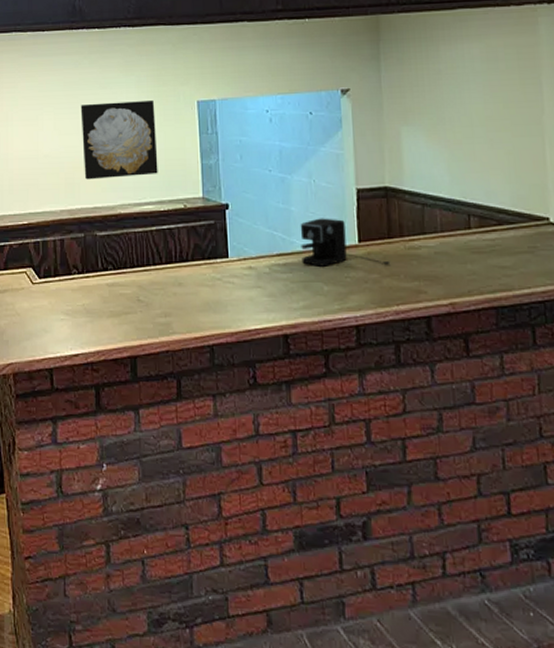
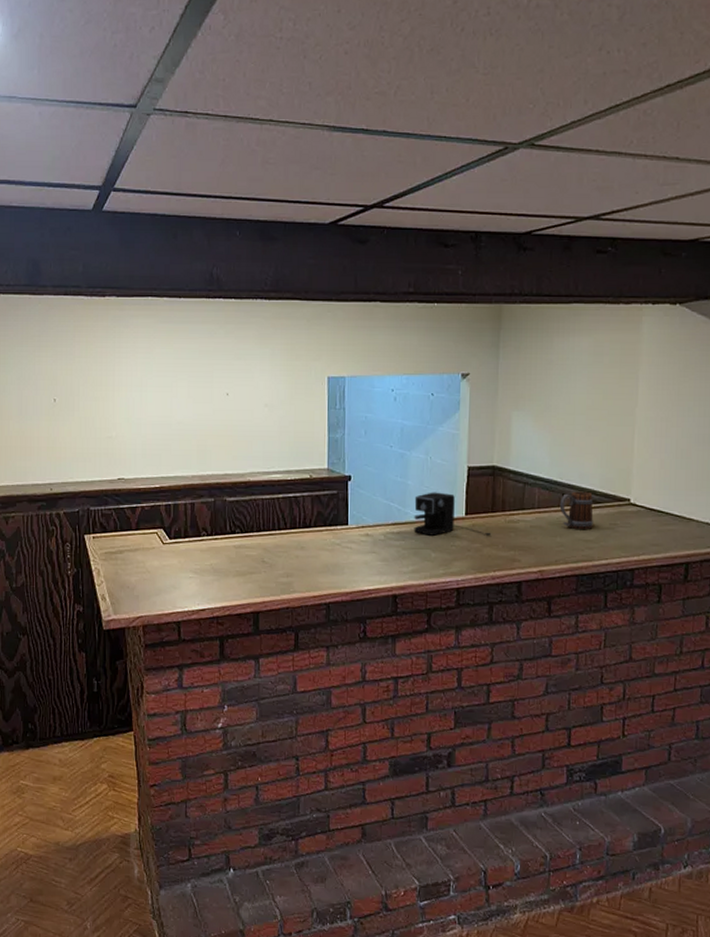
wall art: present [80,99,158,180] -> none [214,373,288,448]
beer mug: none [466,211,509,255] -> present [559,491,594,530]

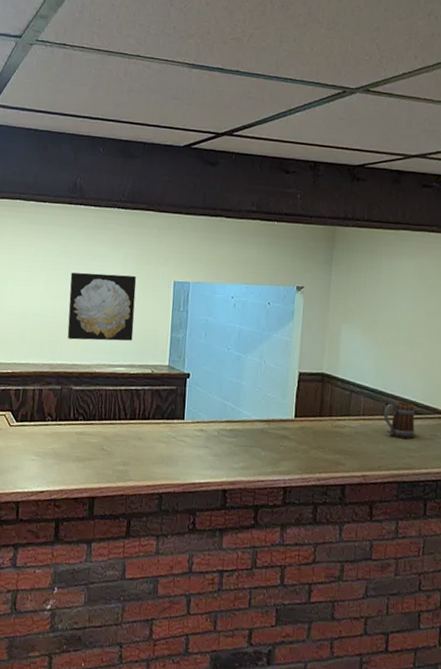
wall art: none [214,373,288,448] -> present [67,272,137,341]
coffee maker: present [414,492,492,536] -> none [245,393,319,439]

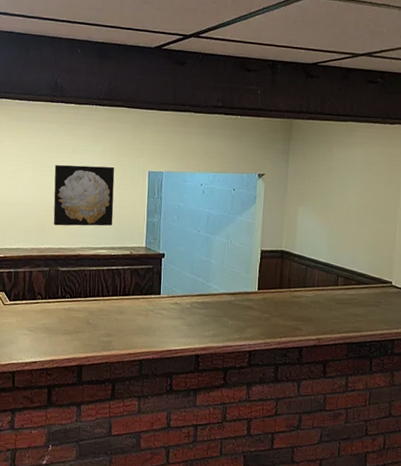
beer mug: present [383,402,415,440] -> none [335,274,362,306]

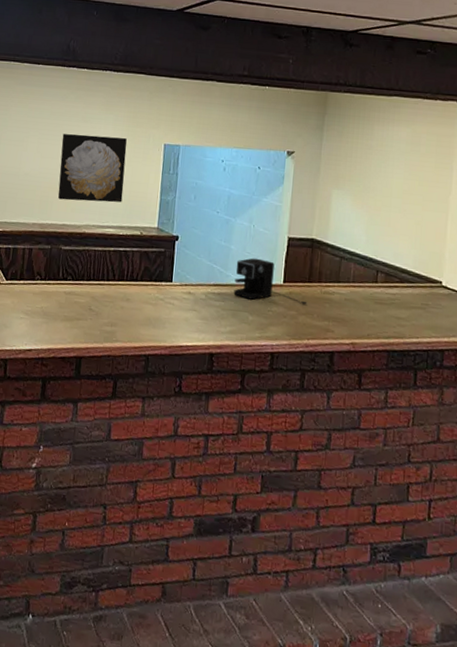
coffee maker: none [215,269,279,308] -> present [233,258,307,305]

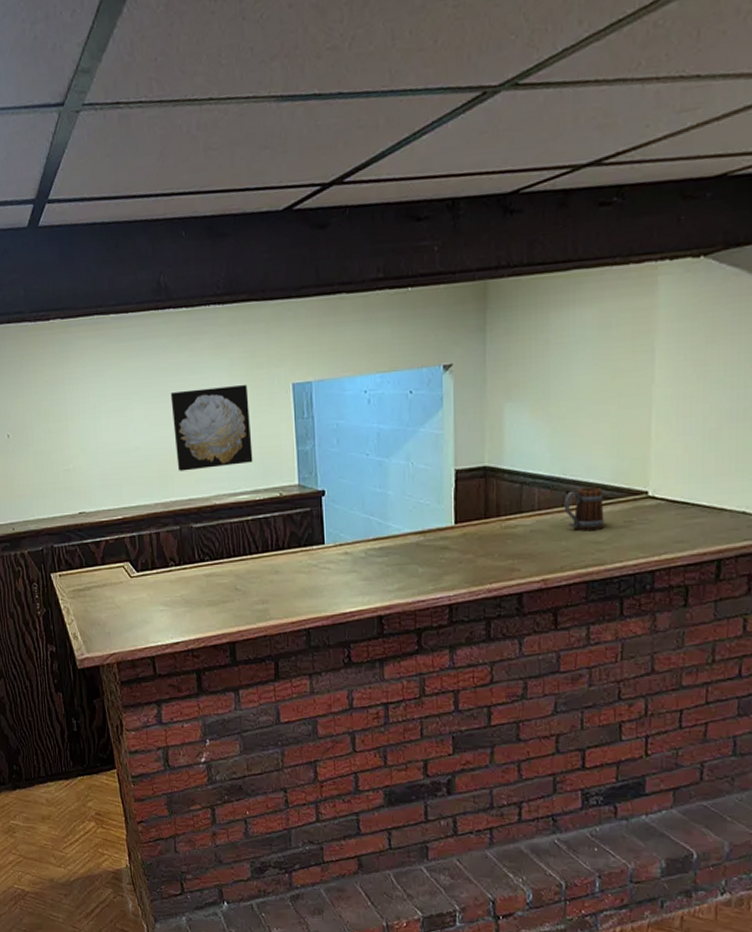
coffee maker: present [233,258,307,305] -> none [396,500,486,549]
beer mug: none [373,269,406,308] -> present [563,487,604,531]

